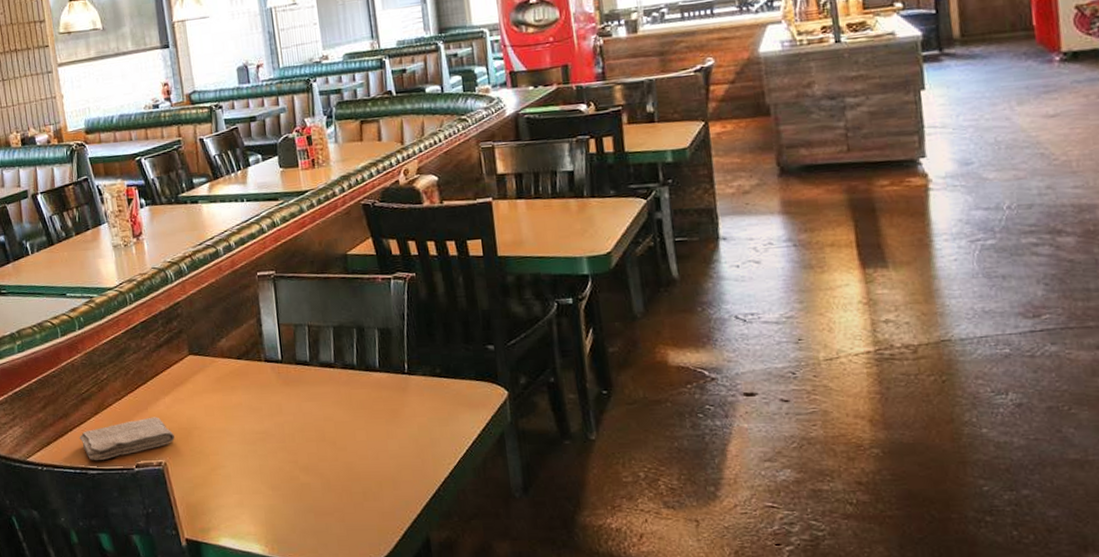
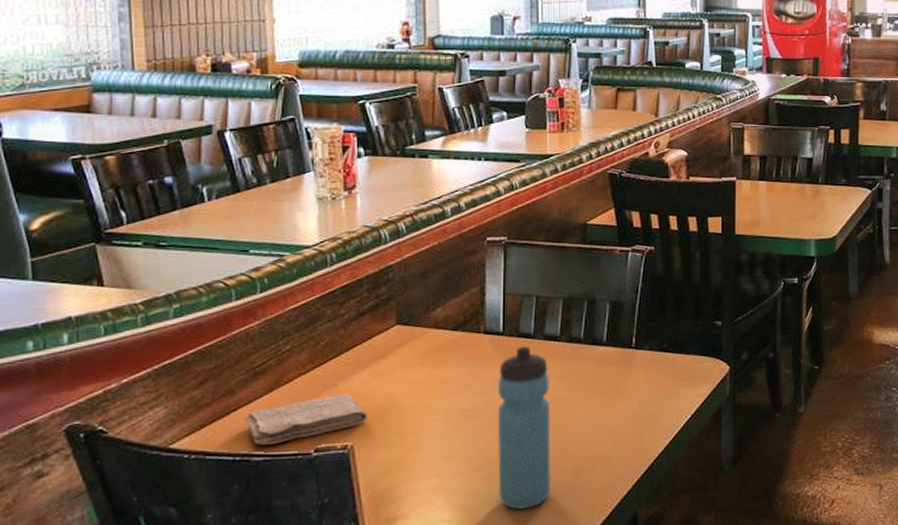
water bottle: none [283,373,343,527] -> present [497,346,552,510]

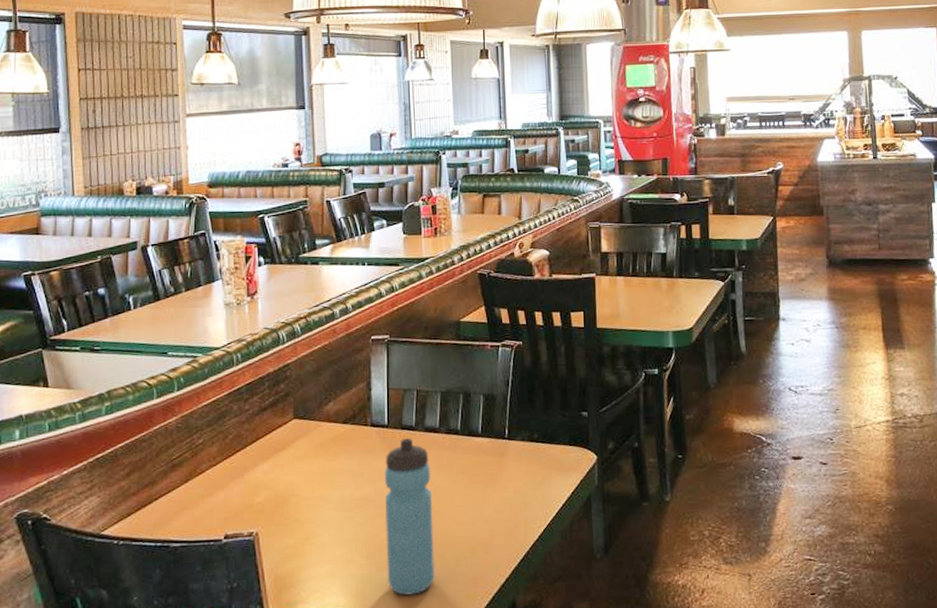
washcloth: present [244,394,368,446] -> none [164,484,271,533]

